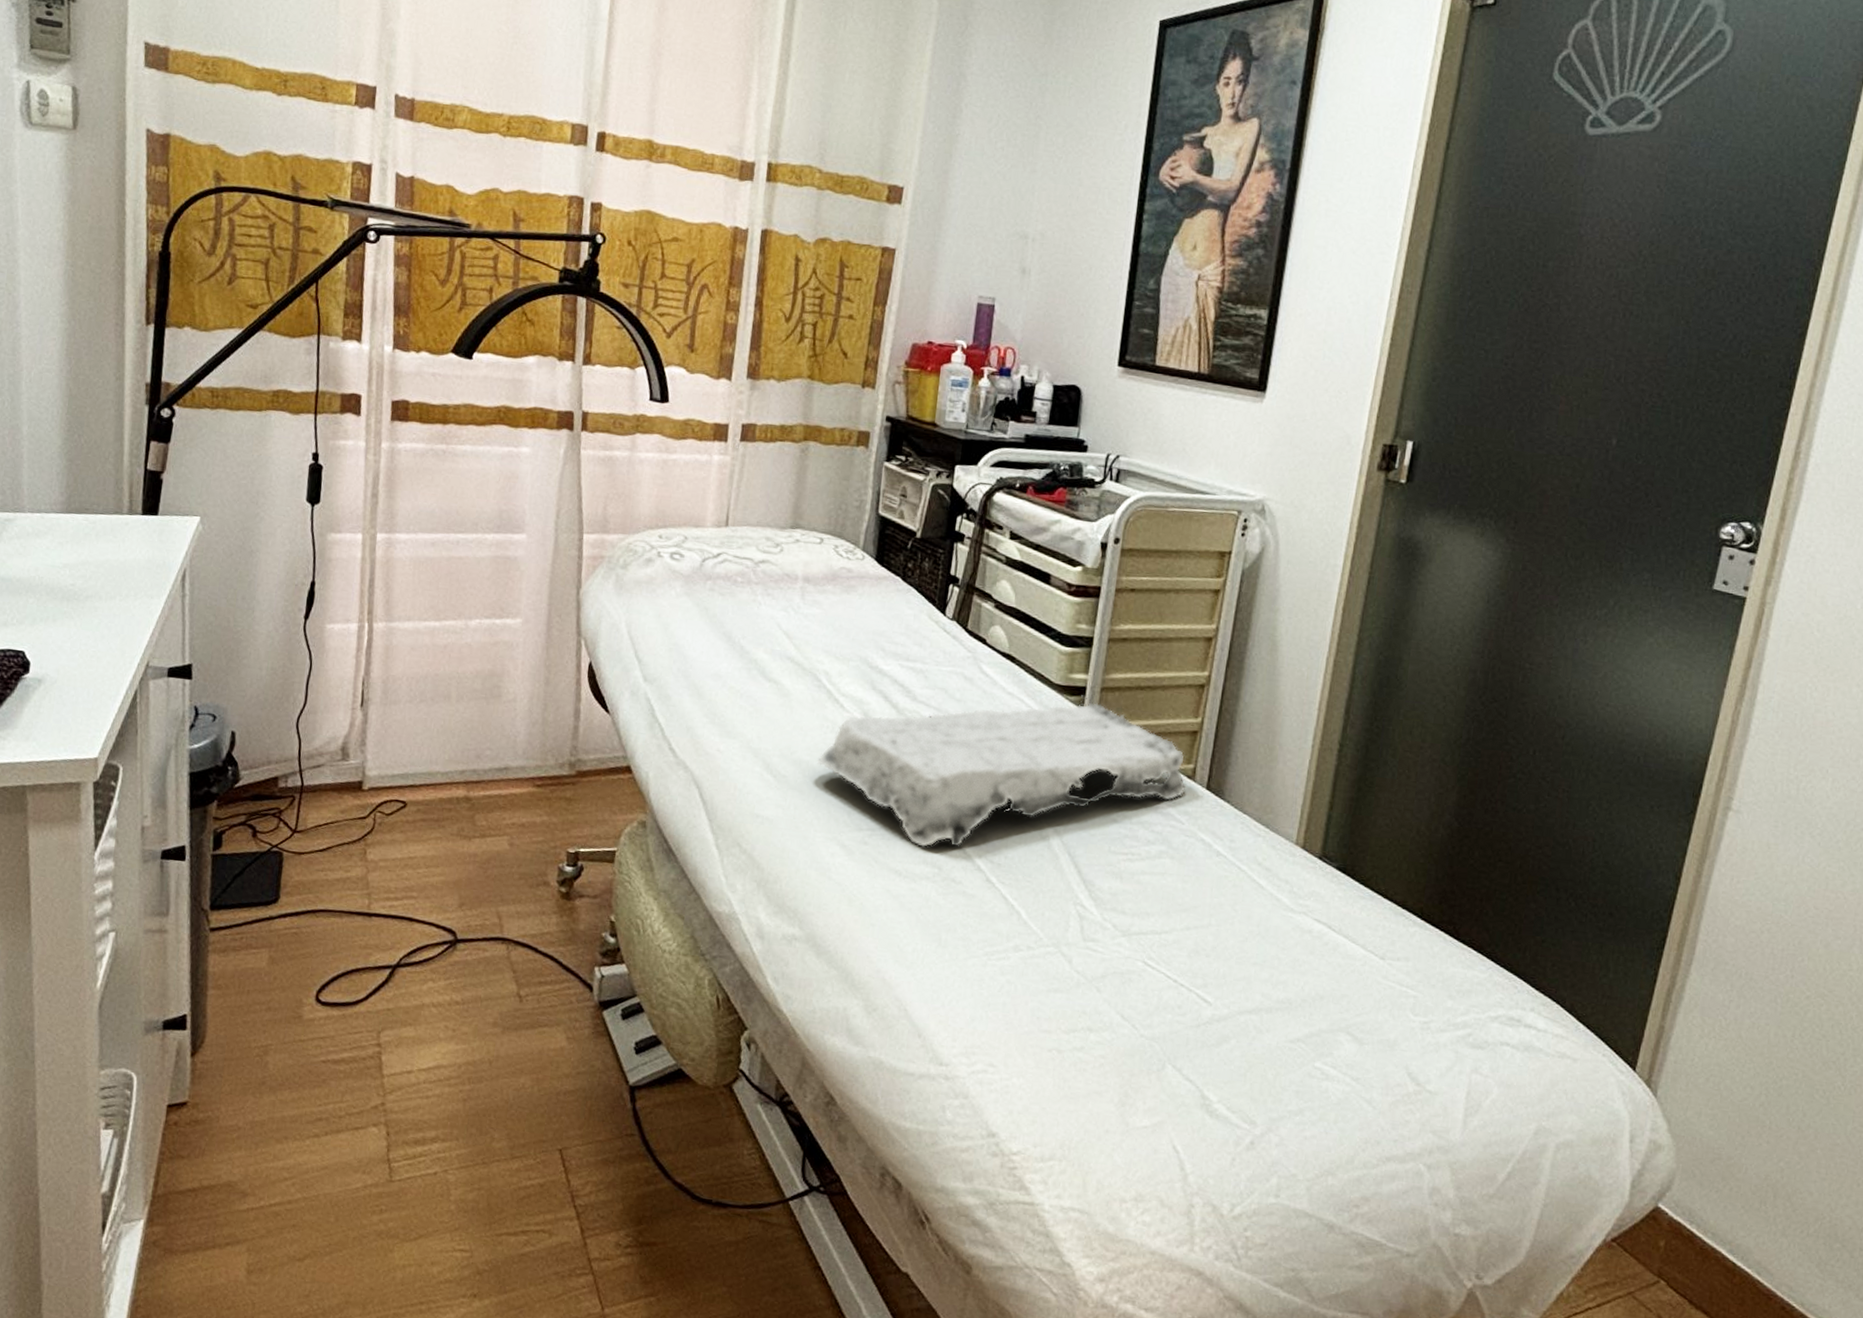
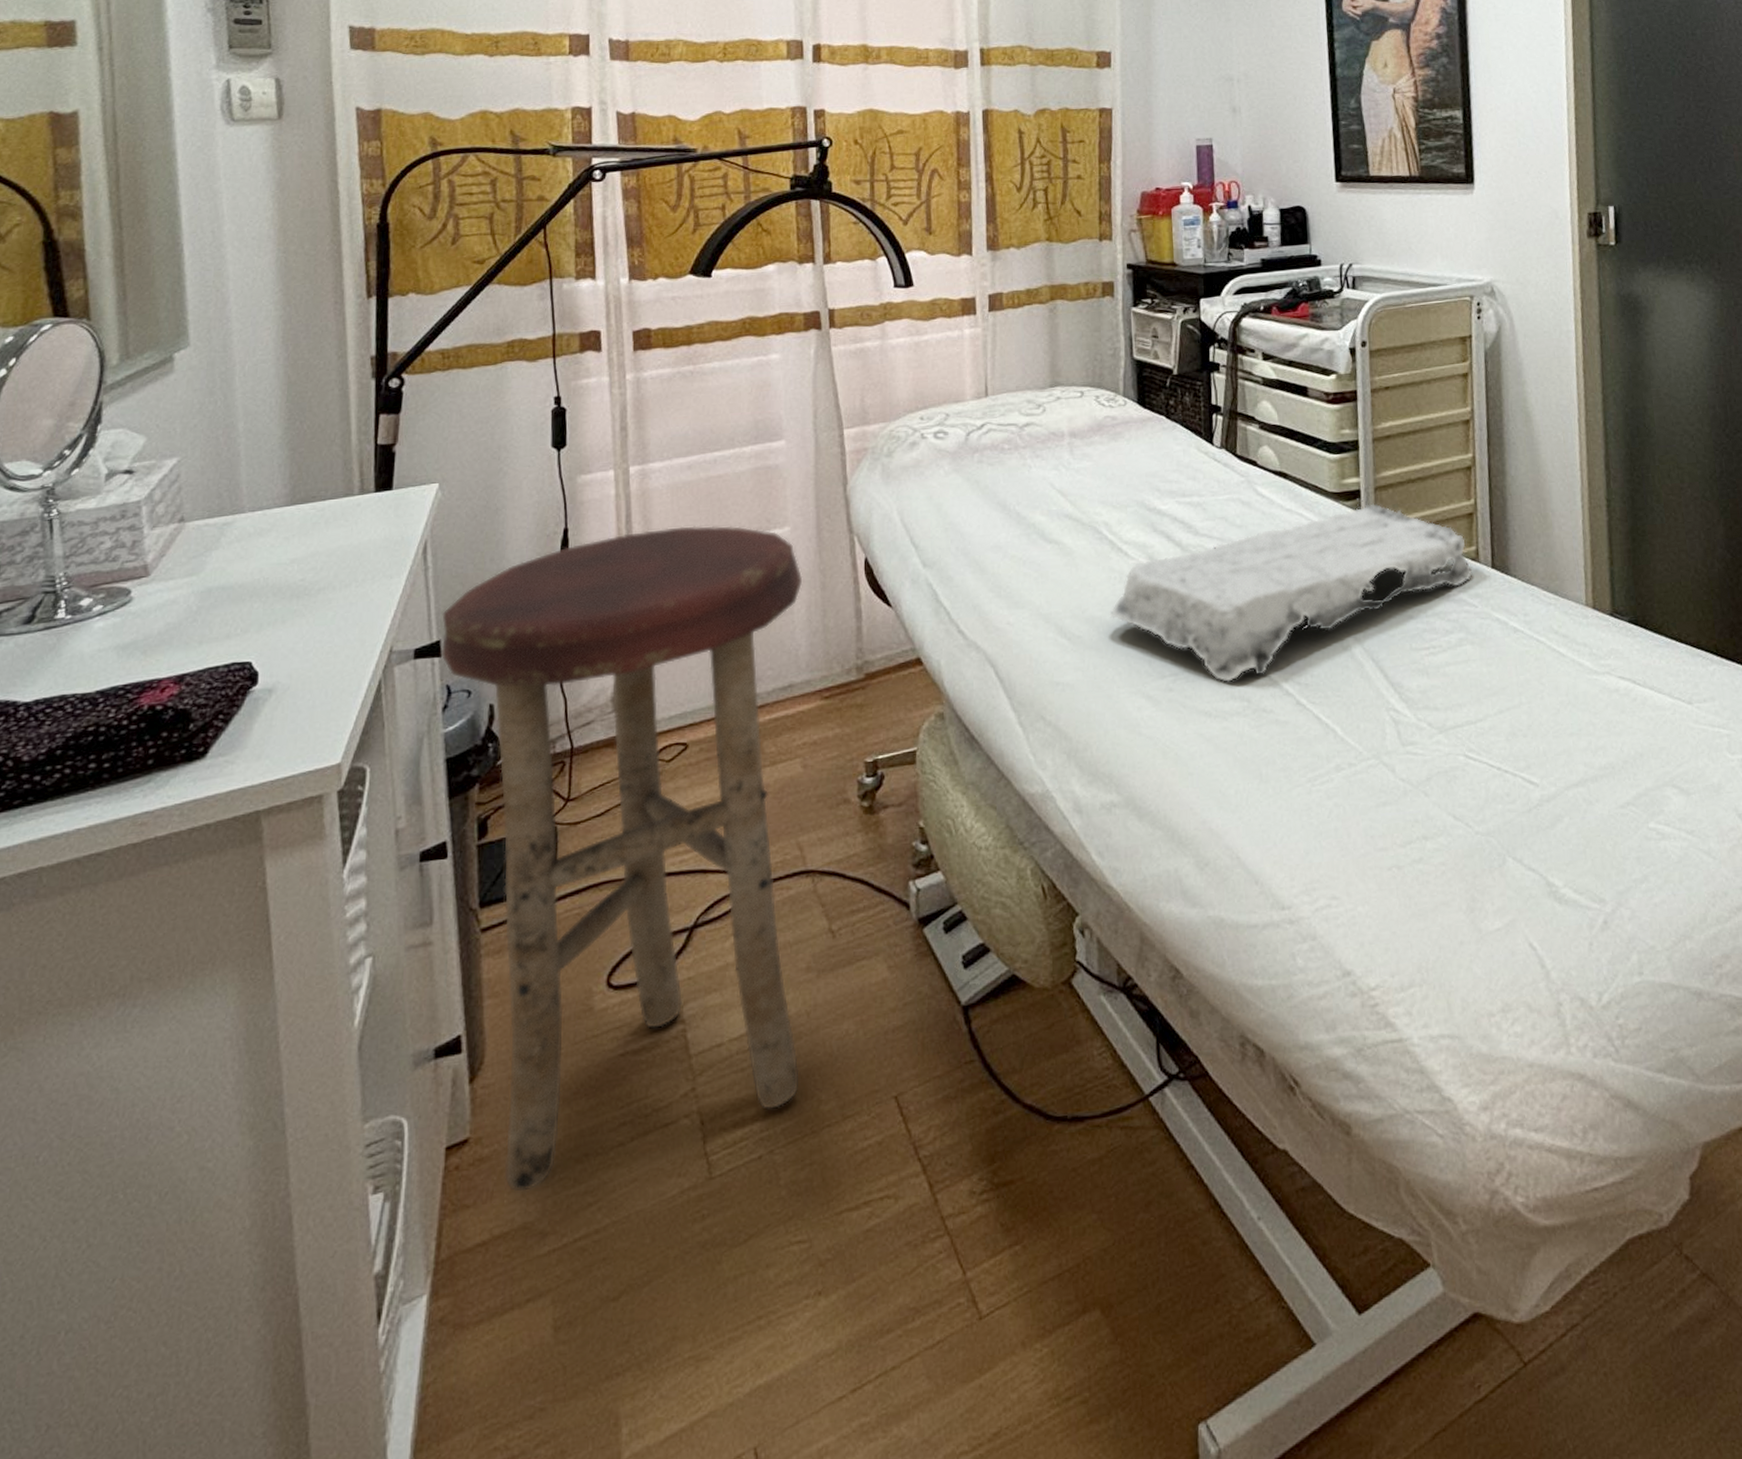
stool: none [191,596,529,1156] -> present [440,526,803,1192]

